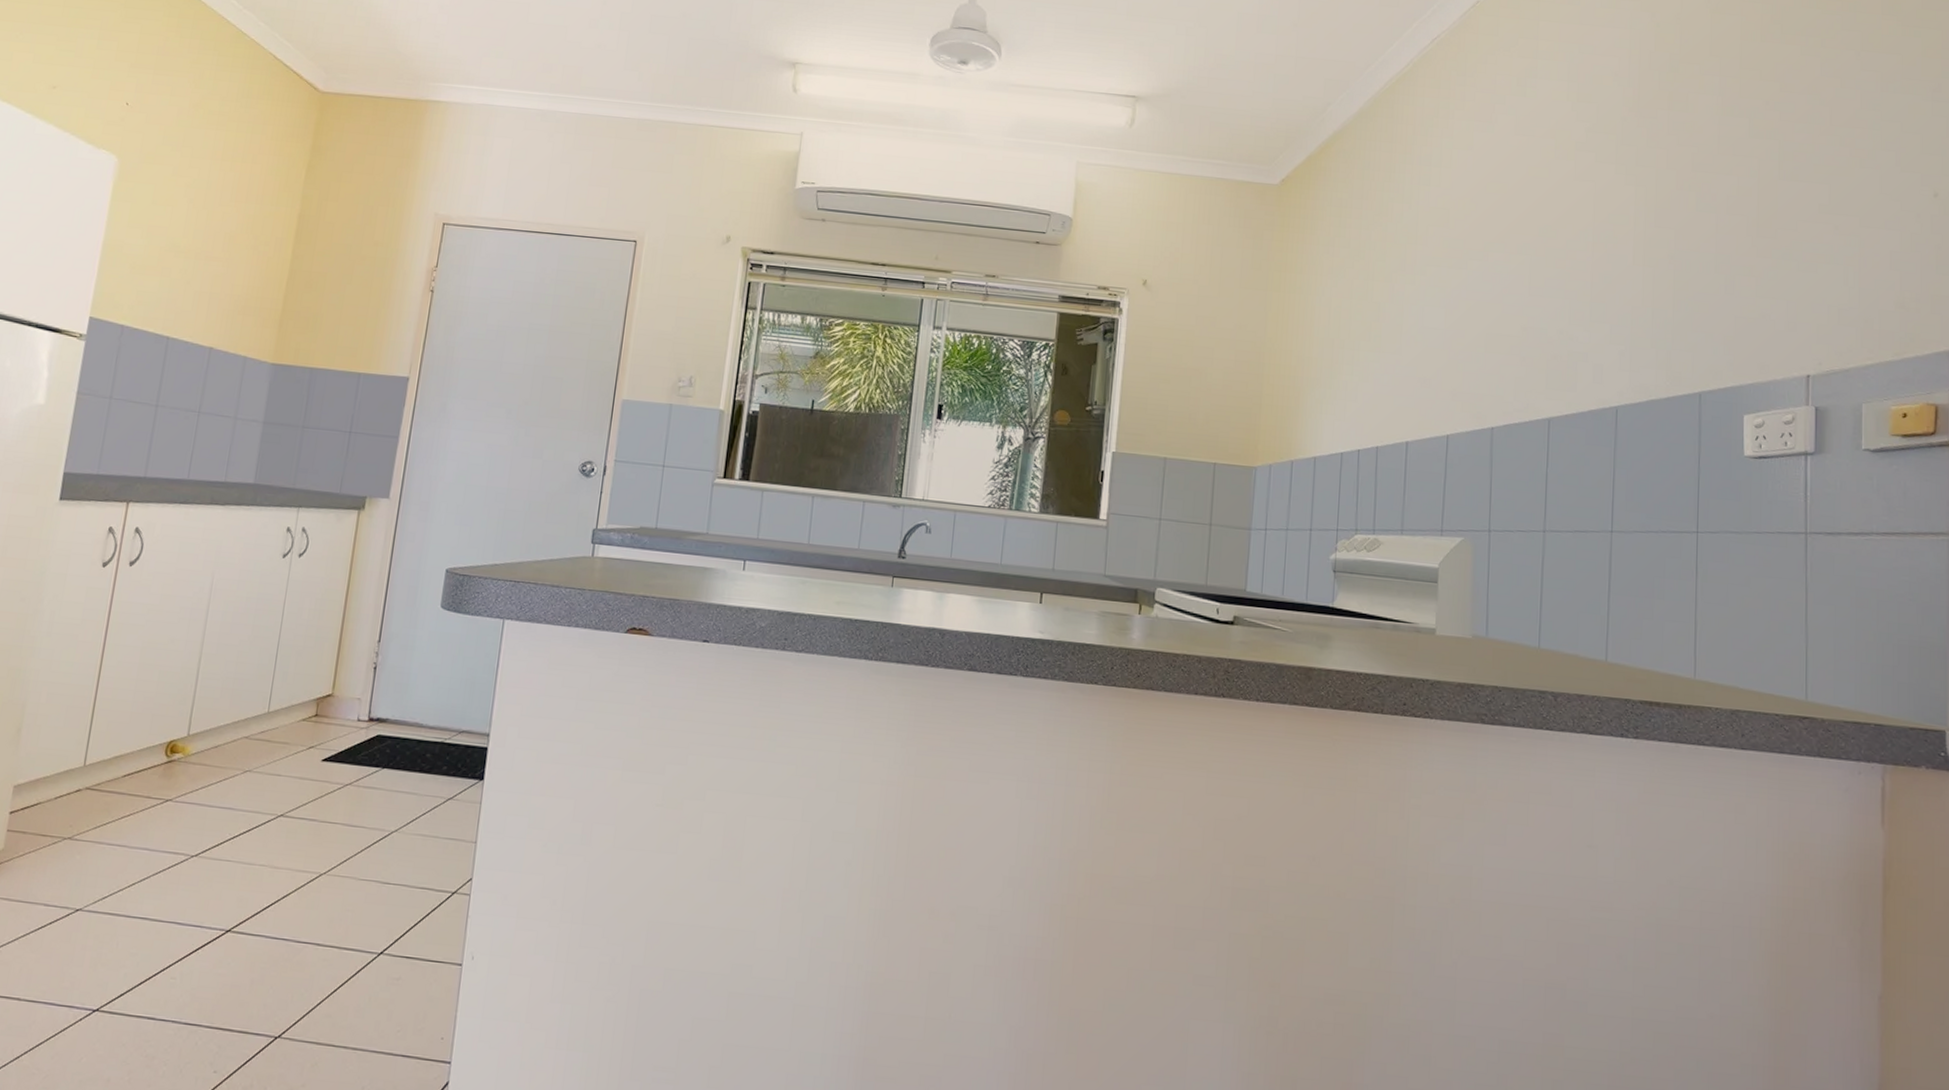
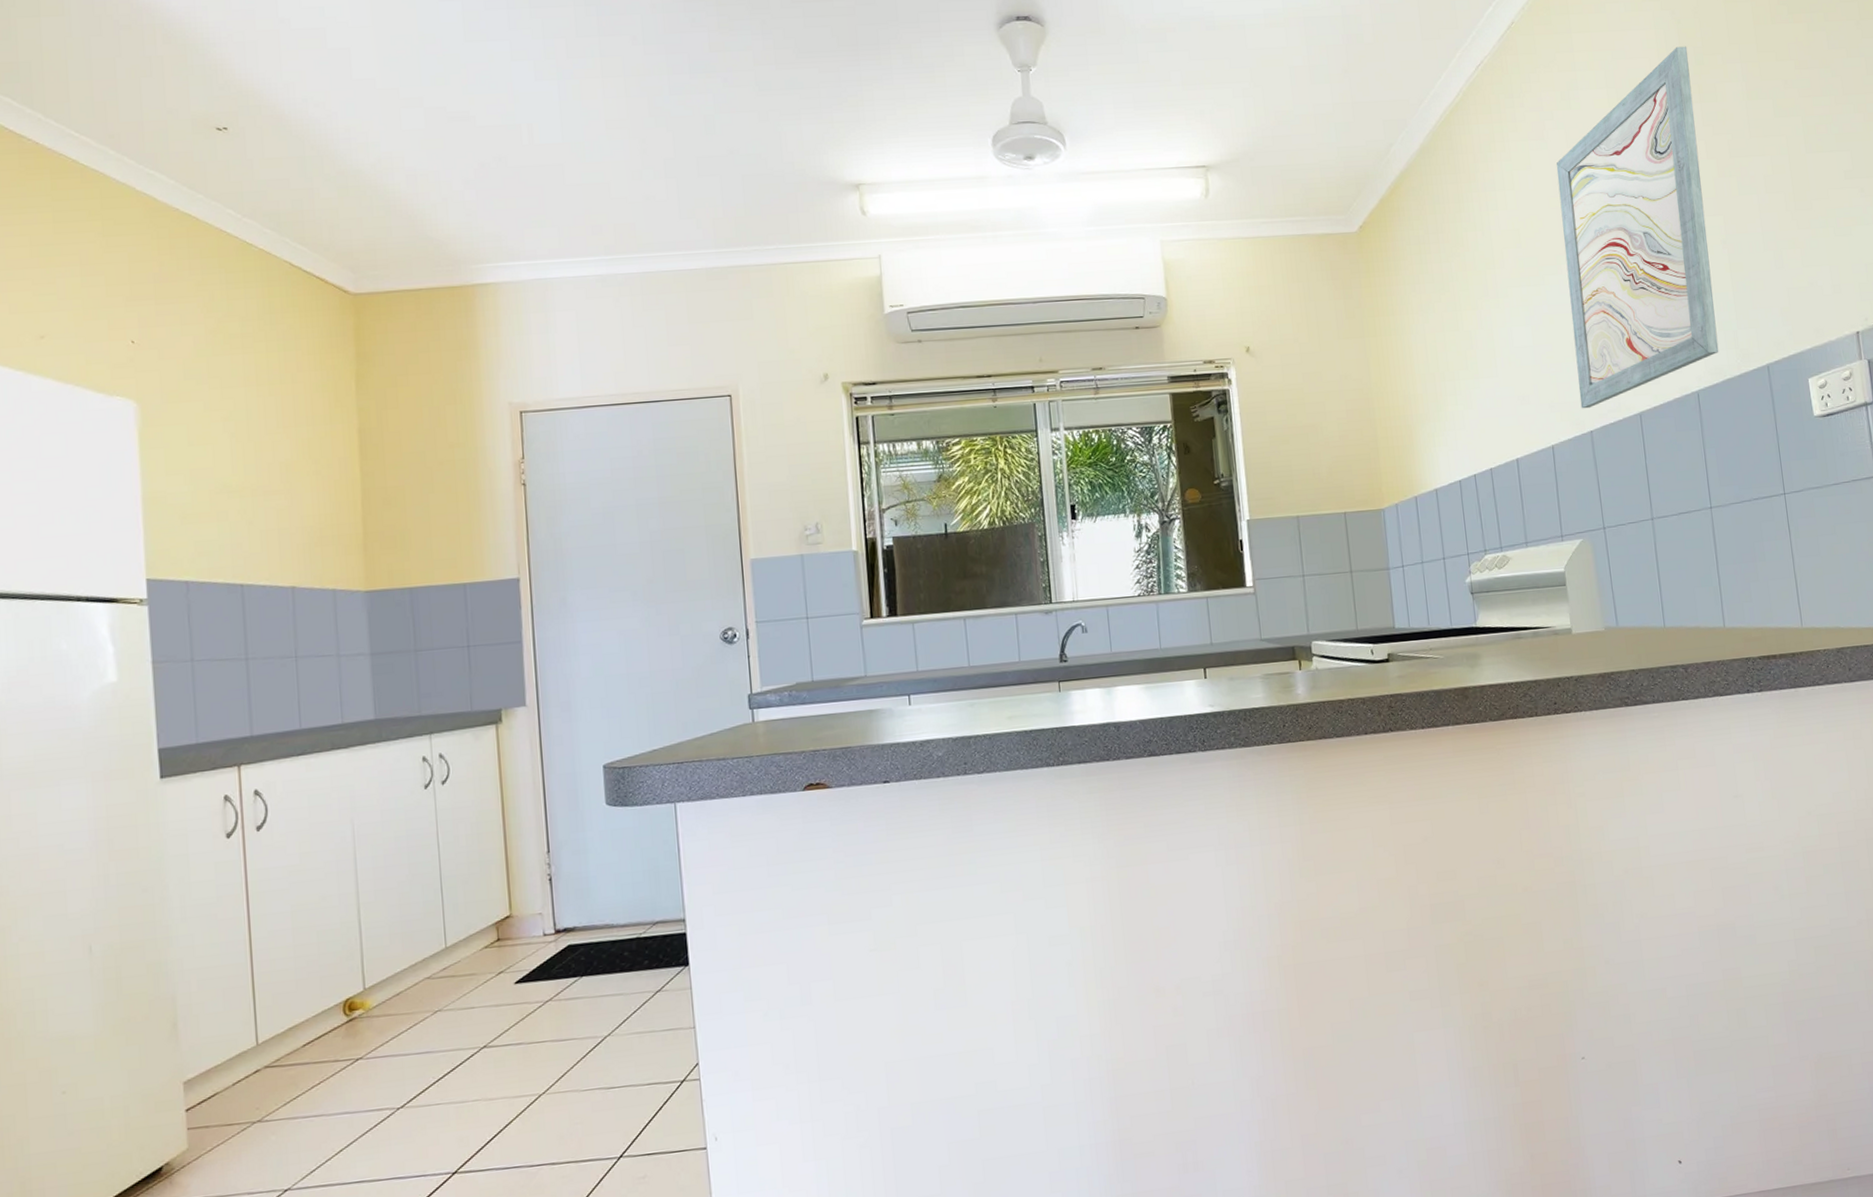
wall art: none [1485,50,1663,404] -> present [1556,46,1719,409]

